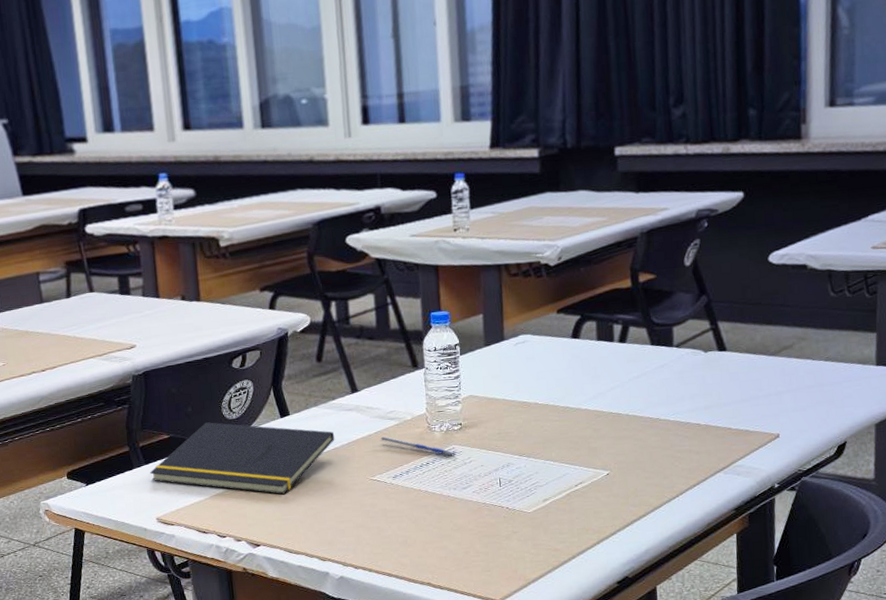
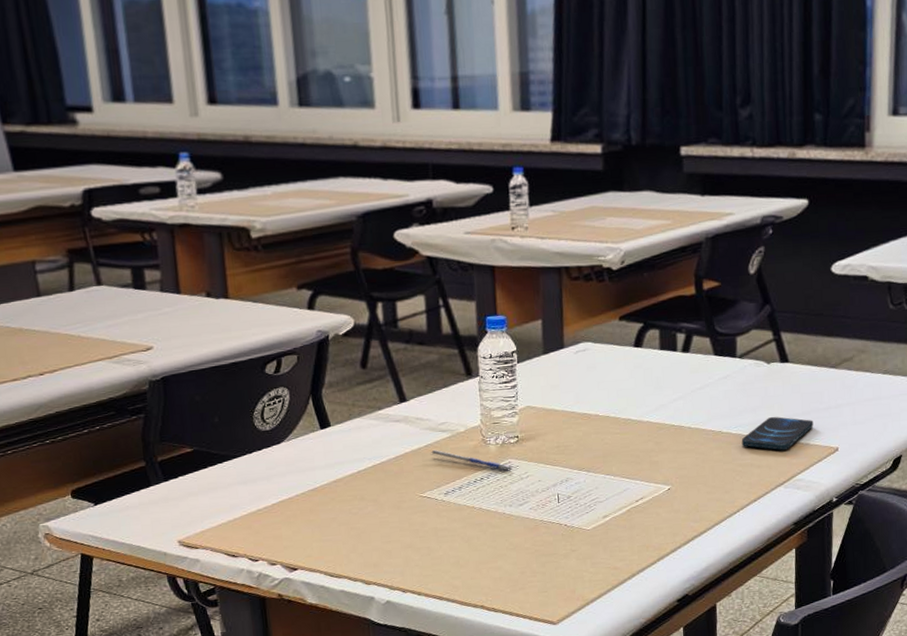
notepad: present [150,422,335,495] -> none [170,434,381,514]
smartphone: none [679,404,753,437] -> present [741,417,814,450]

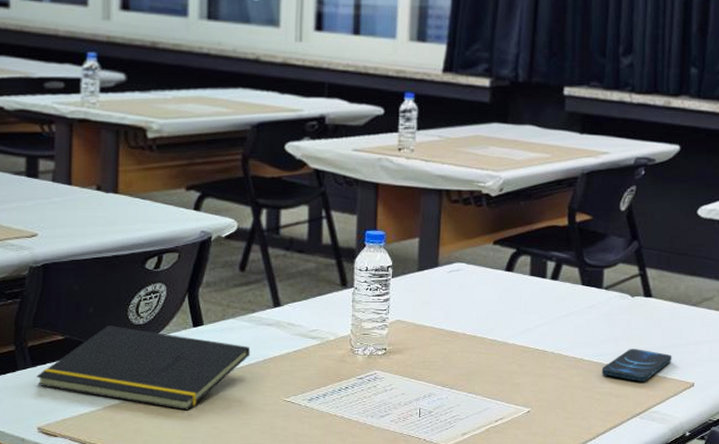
notepad: none [170,434,381,514] -> present [36,326,250,411]
pen: present [430,449,513,472] -> none [298,355,378,382]

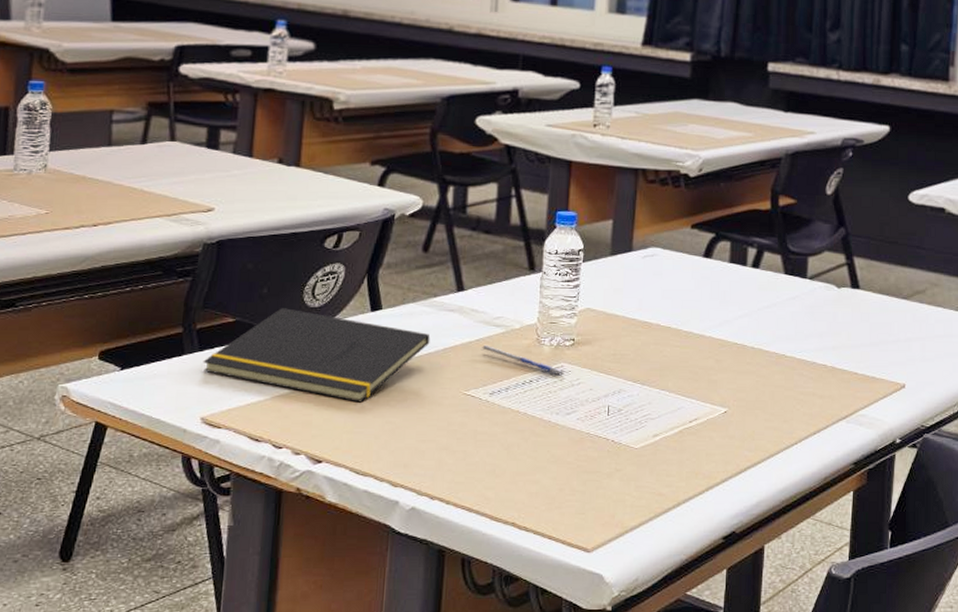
pen: none [298,355,378,382] -> present [480,344,565,376]
smartphone: present [601,349,672,381] -> none [805,345,881,381]

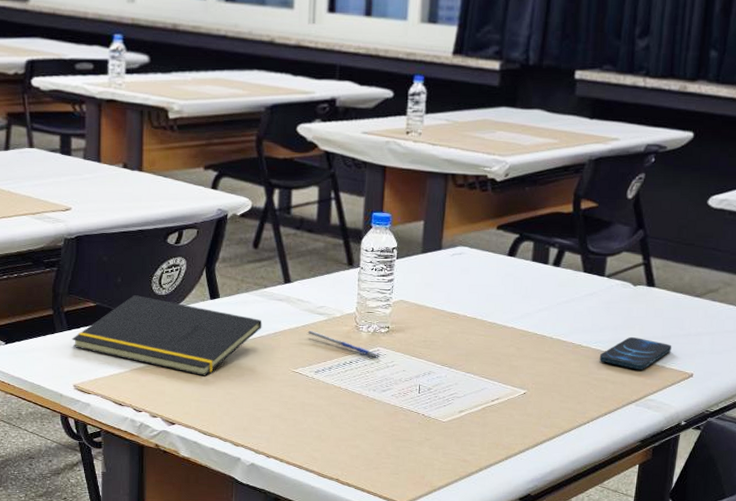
smartphone: none [805,345,881,381] -> present [599,337,672,370]

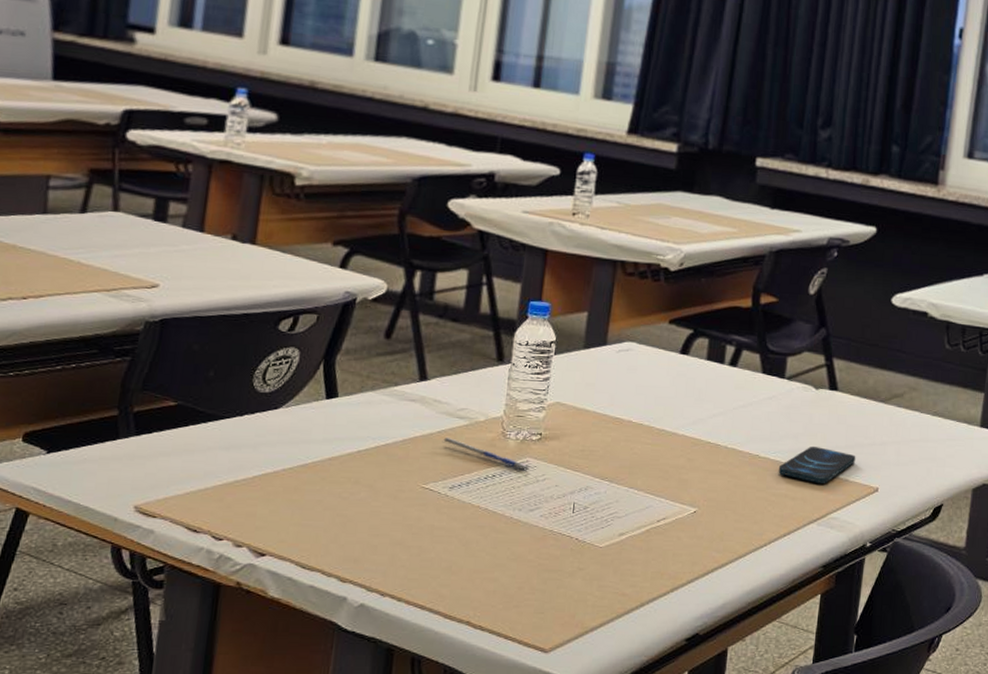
notepad: present [72,295,262,376] -> none [139,392,389,494]

